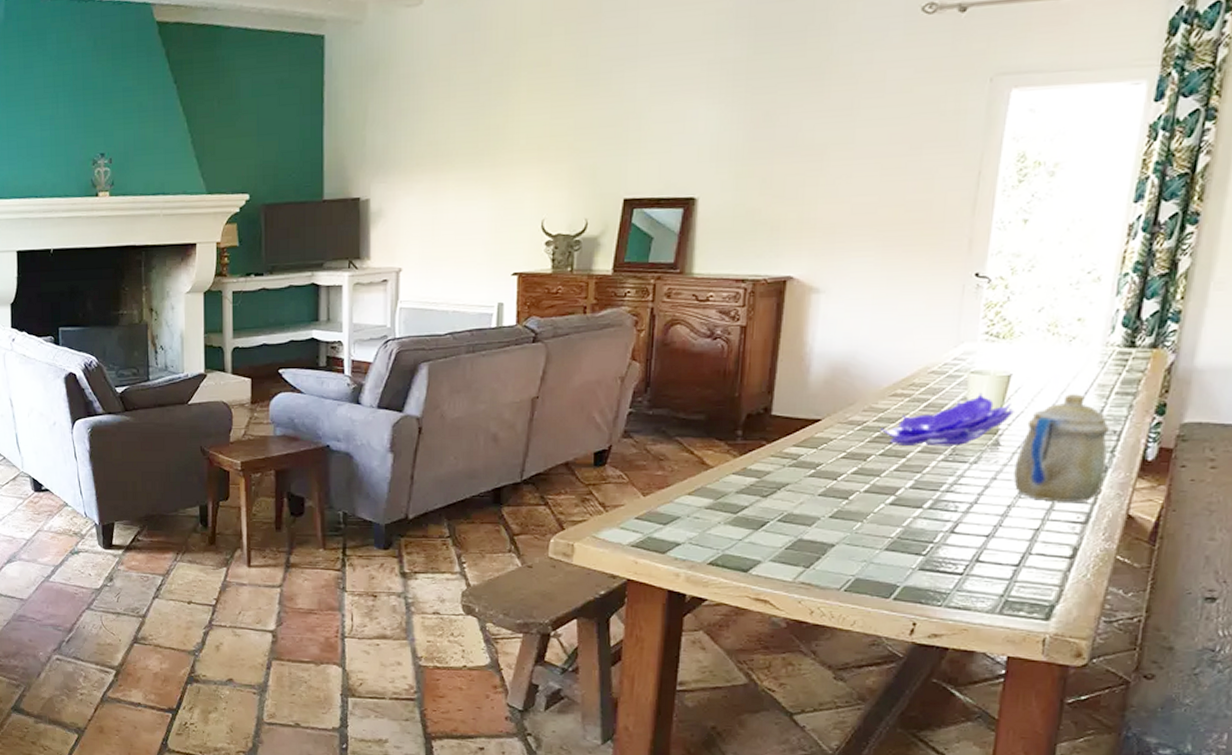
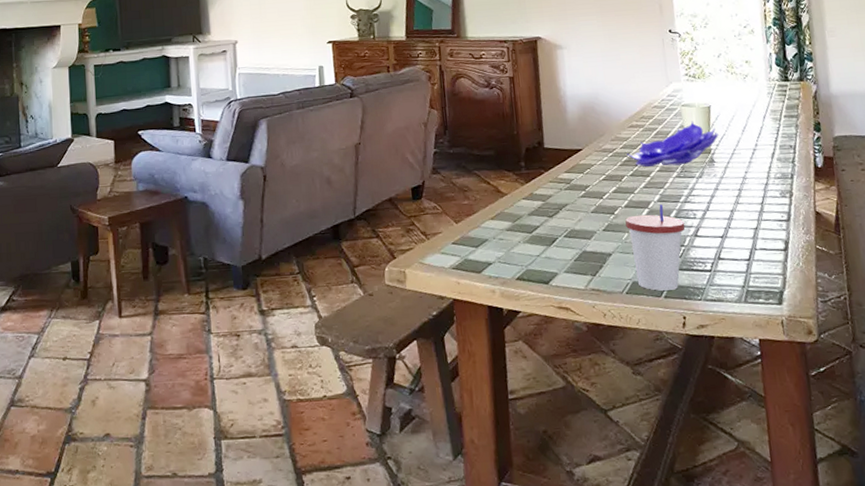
cup: none [861,492,941,592] -> present [625,205,686,291]
teapot: present [1014,394,1109,502] -> none [728,118,793,205]

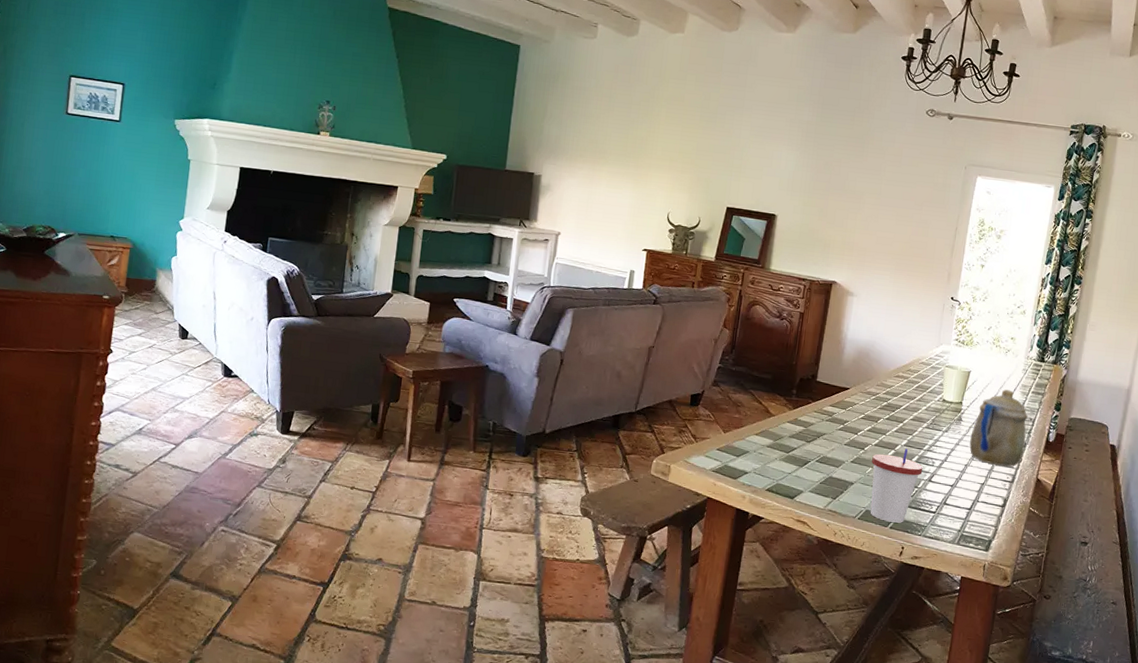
decorative bowl: present [626,121,719,167] -> none [887,381,972,419]
teapot: none [728,118,793,205] -> present [969,389,1028,467]

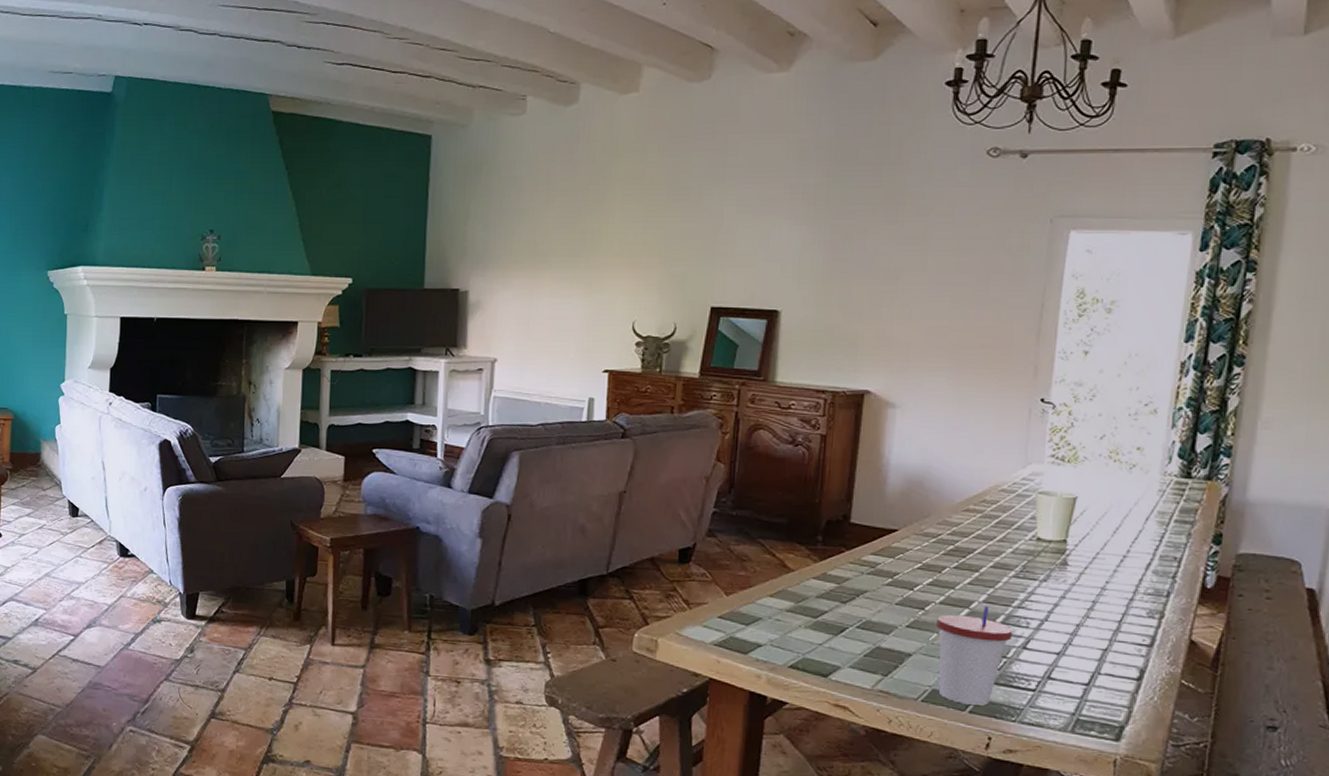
teapot: present [969,389,1028,467] -> none [1082,519,1170,625]

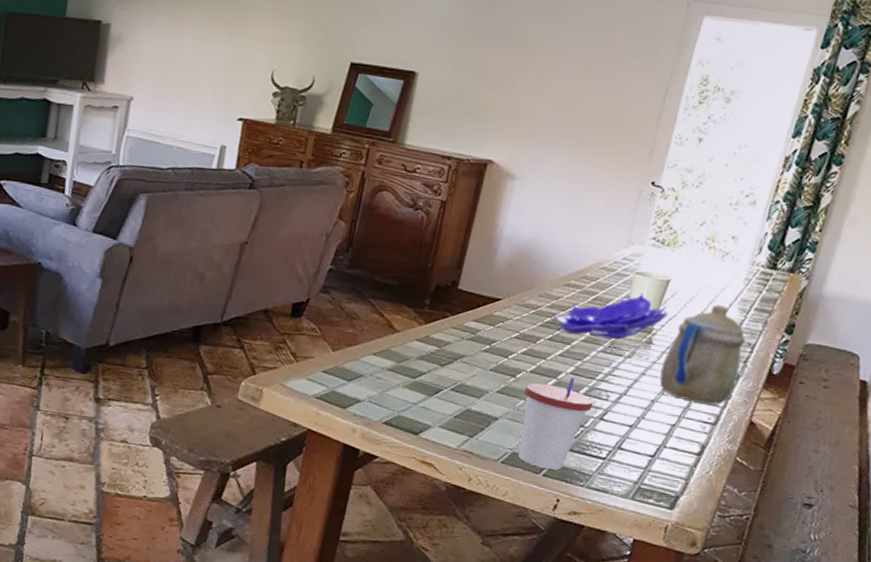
decorative bowl: none [954,513,1080,564] -> present [551,293,668,340]
teapot: none [1082,519,1170,625] -> present [659,304,746,405]

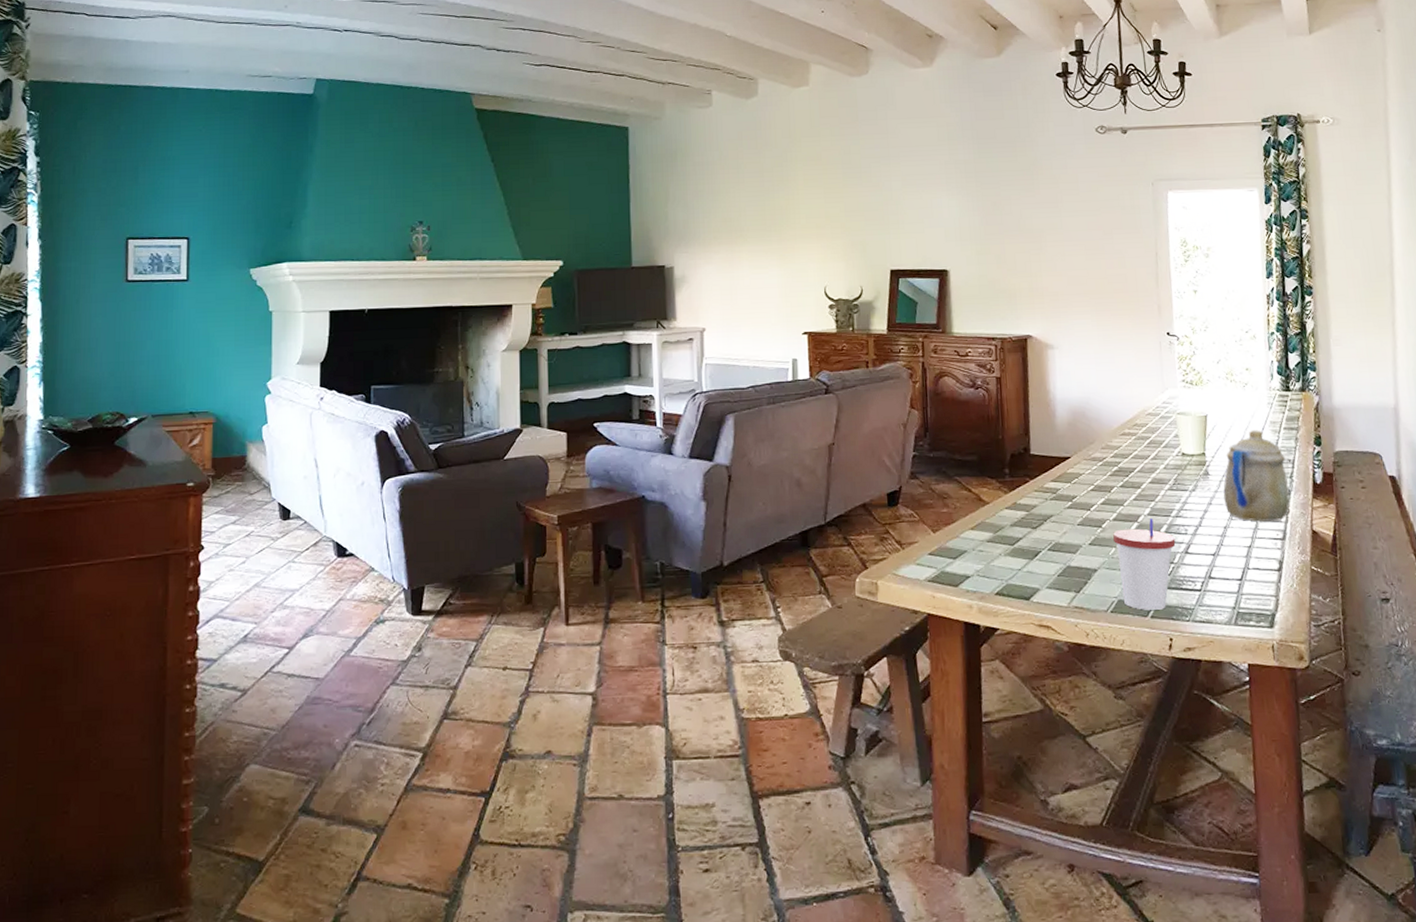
decorative bowl: present [551,293,668,340] -> none [1117,430,1215,478]

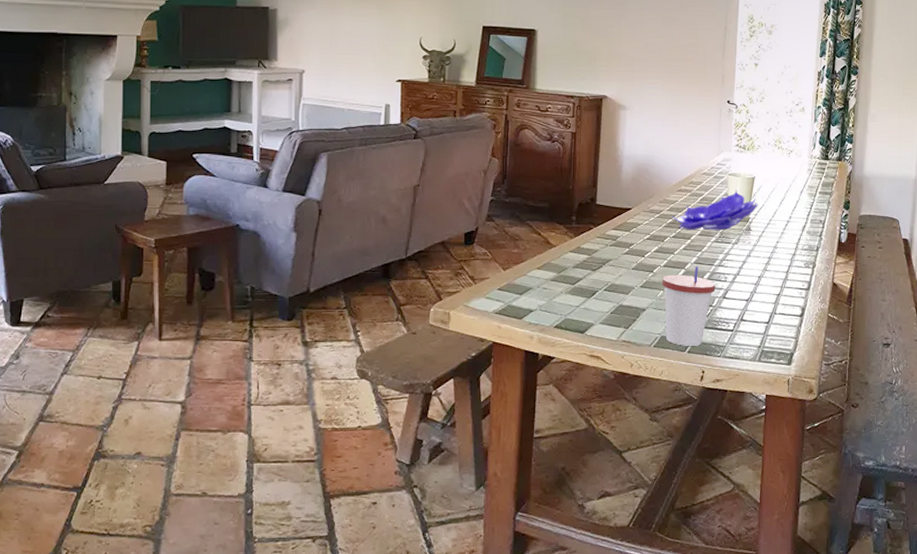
decorative bowl: none [1117,430,1215,478] -> present [672,190,758,231]
teapot: present [1223,430,1290,522] -> none [761,193,817,274]

